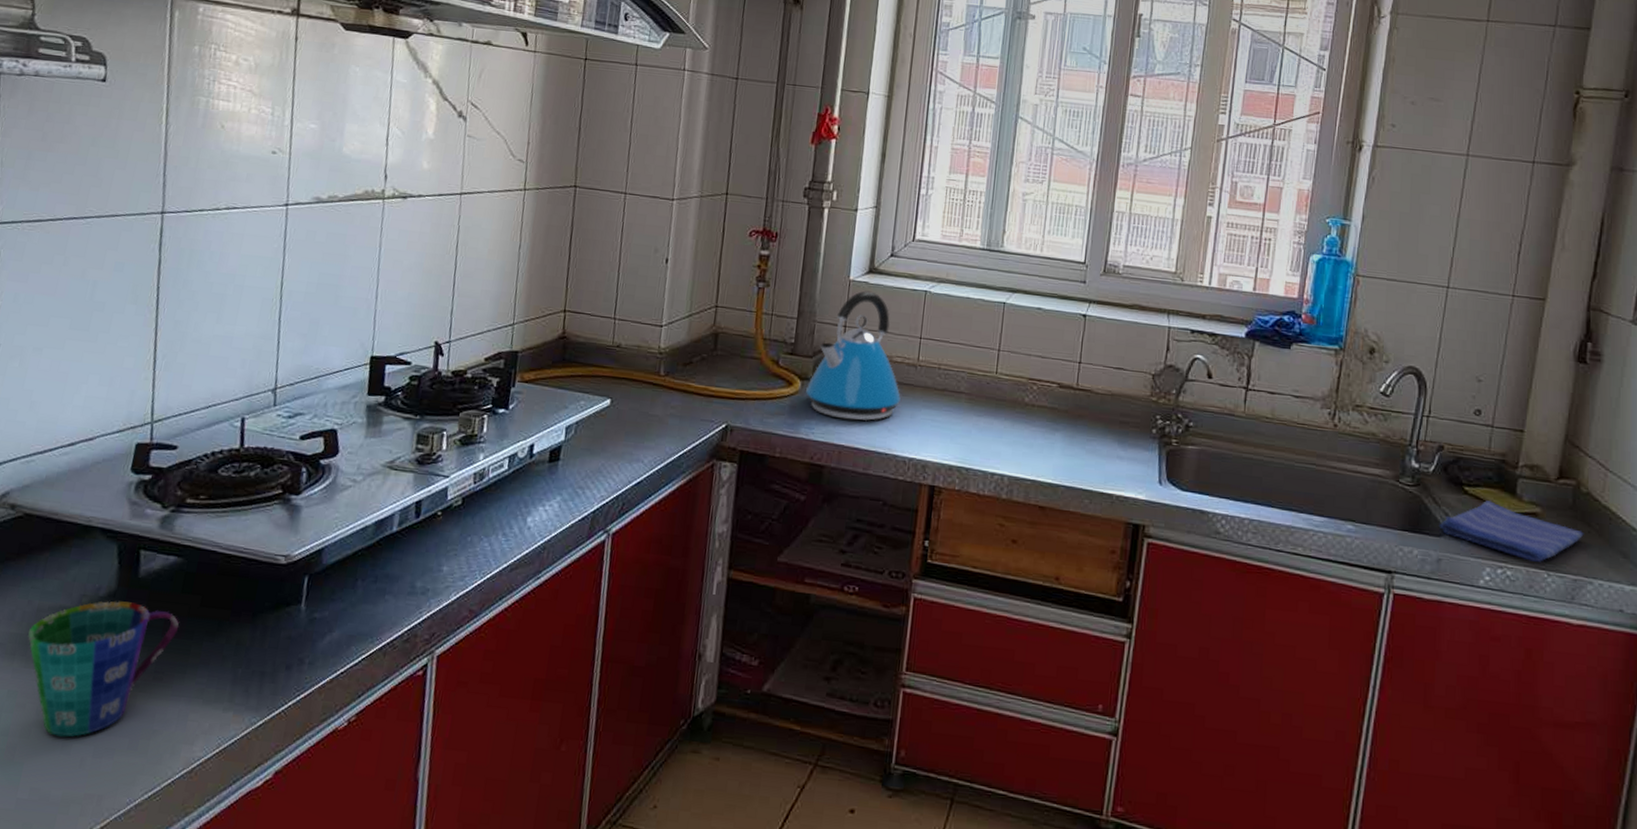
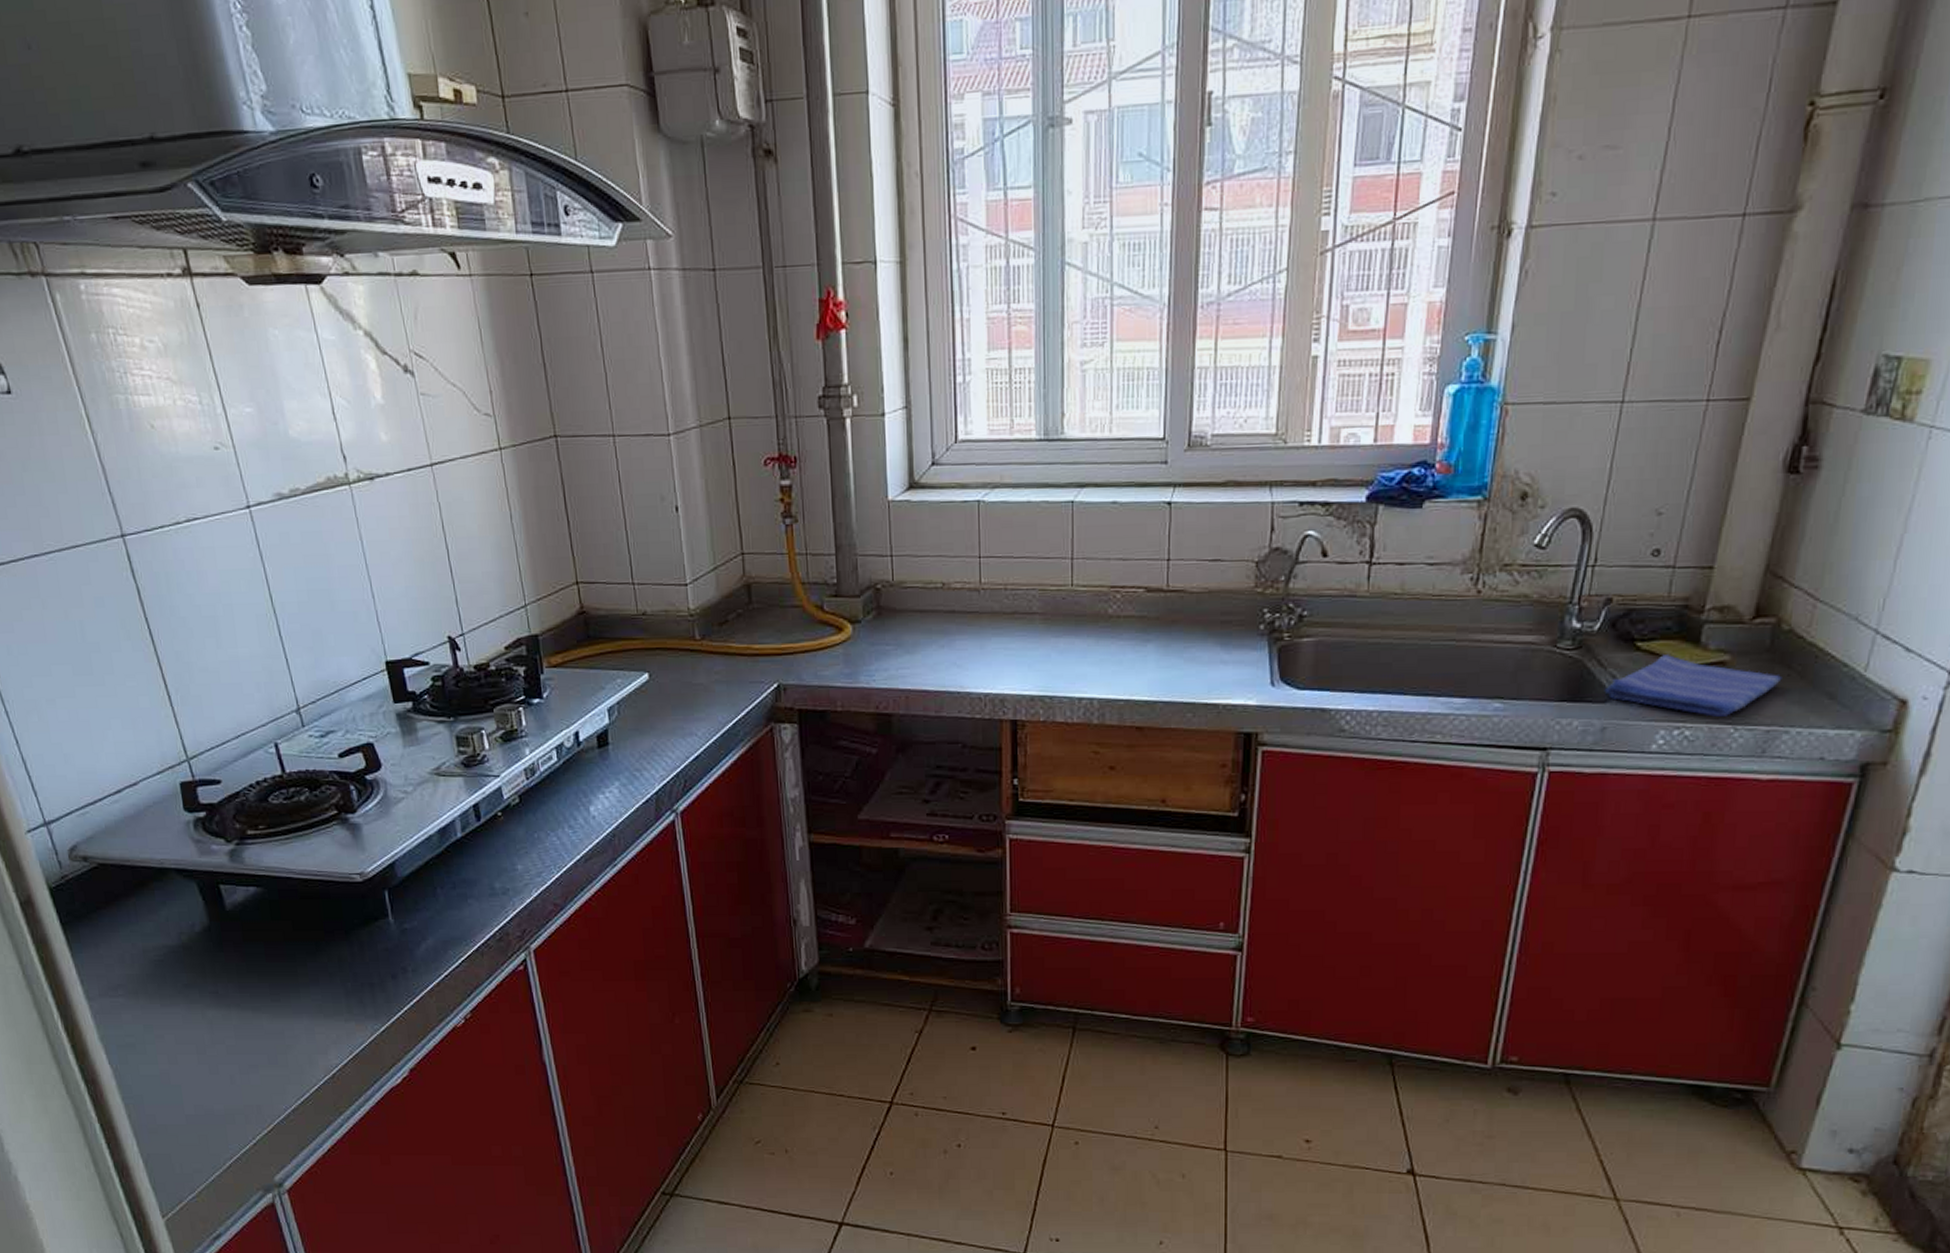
cup: present [27,601,179,737] -> none [142,934,280,1060]
kettle: present [805,290,901,421] -> none [857,510,966,661]

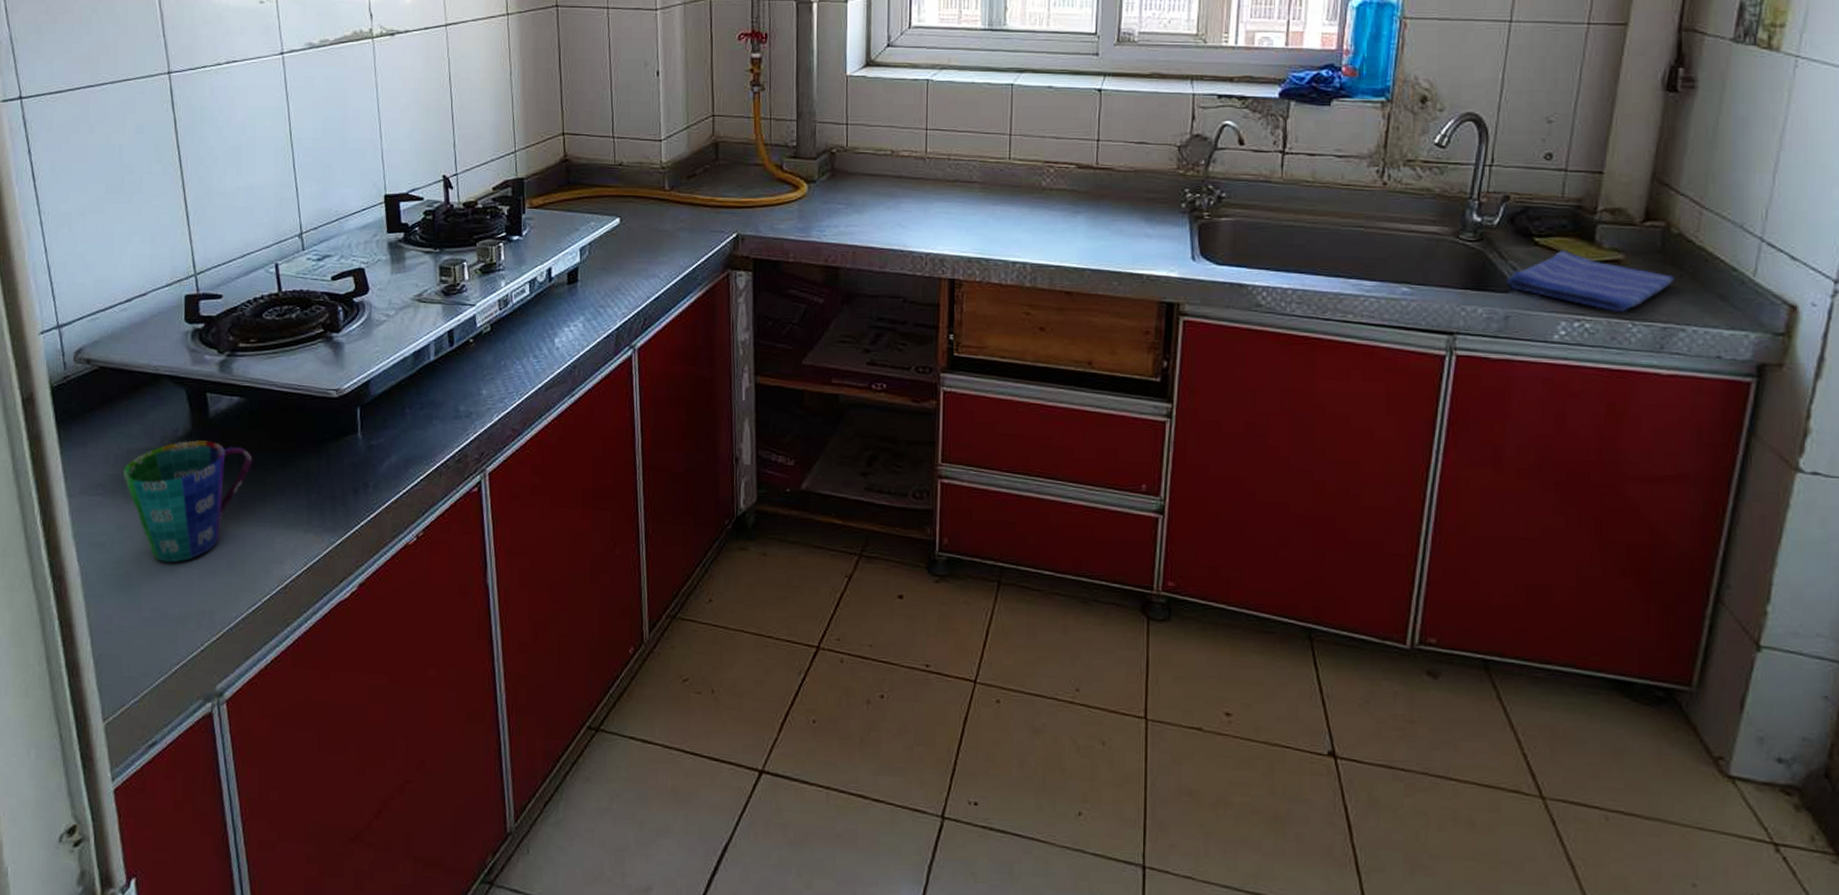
cup: none [142,934,280,1060] -> present [122,440,253,563]

